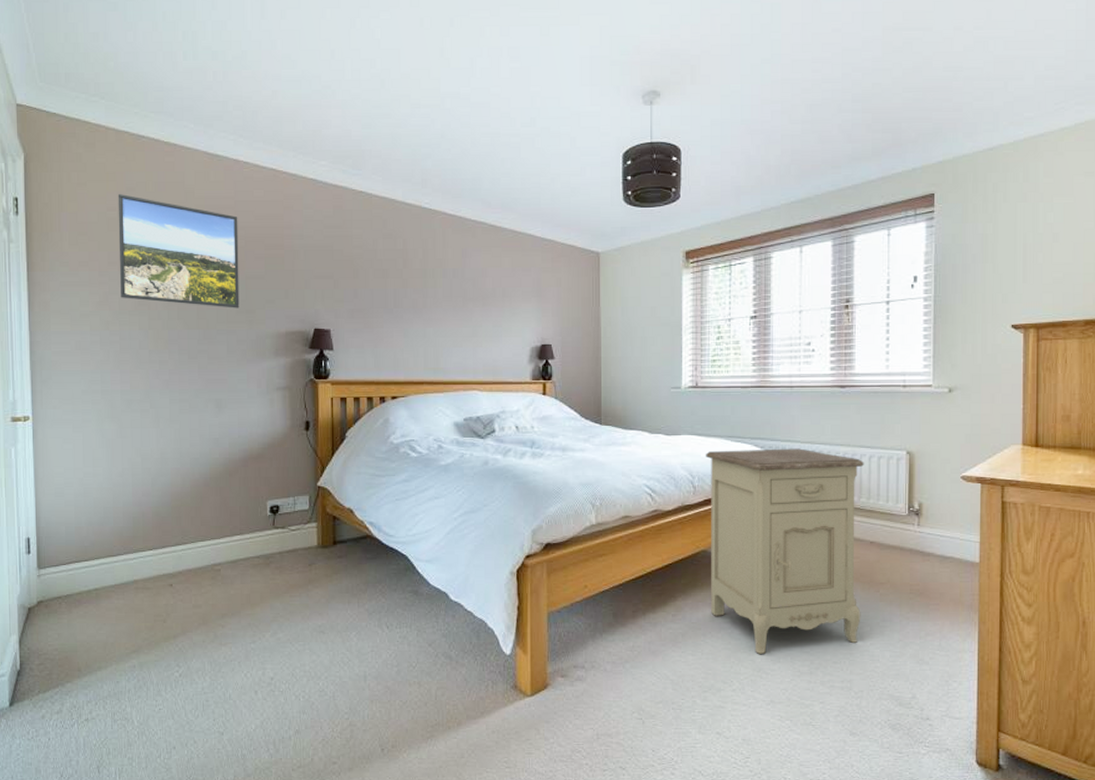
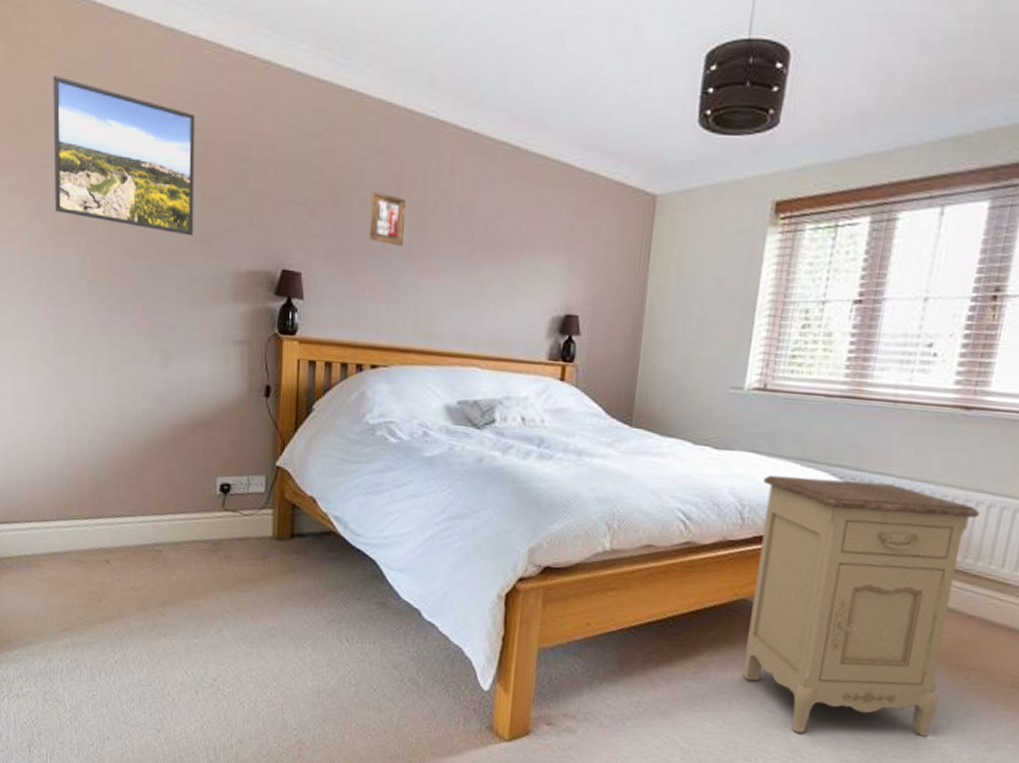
picture frame: none [383,264,410,303] -> present [369,191,405,246]

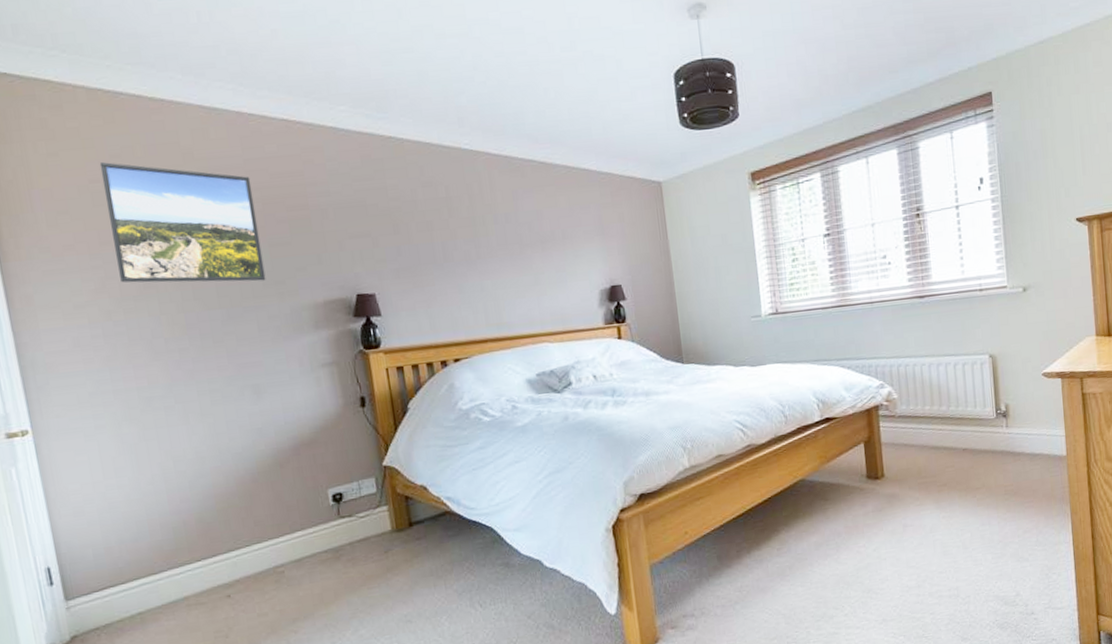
picture frame: present [369,191,405,246] -> none [426,215,462,257]
nightstand: present [742,475,980,737] -> none [792,364,961,575]

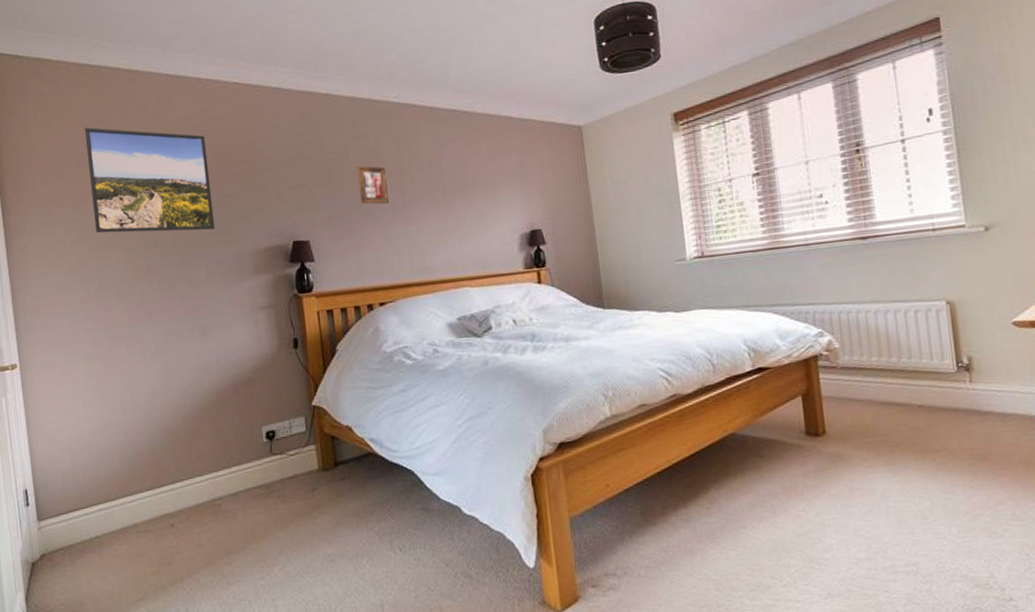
picture frame: none [426,215,462,257] -> present [356,165,389,205]

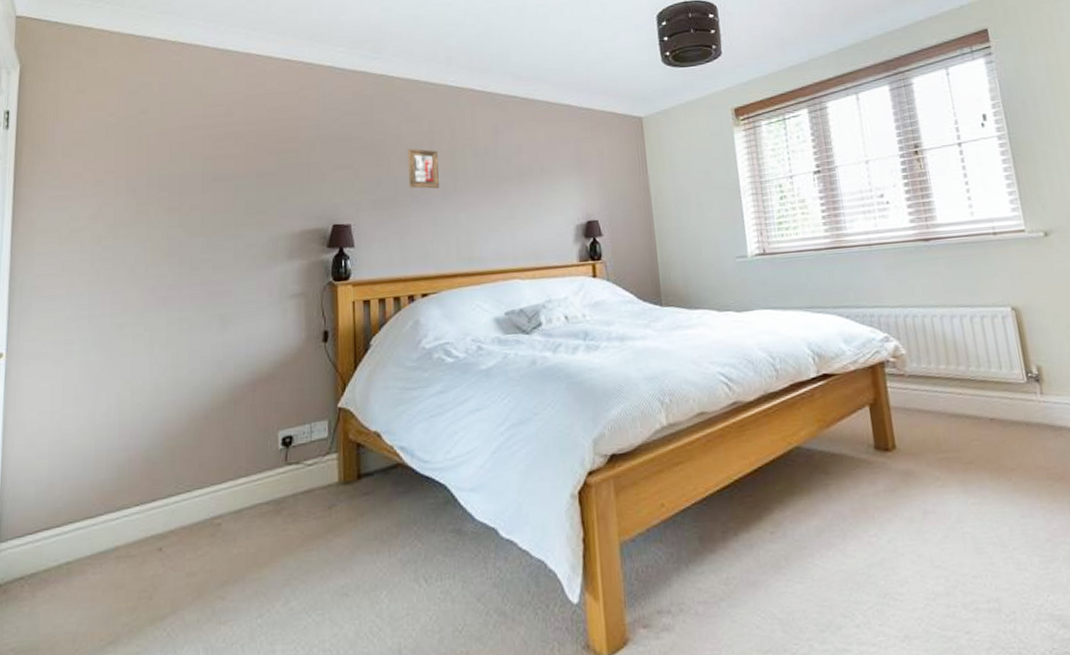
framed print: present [84,127,215,233] -> none [116,98,249,210]

